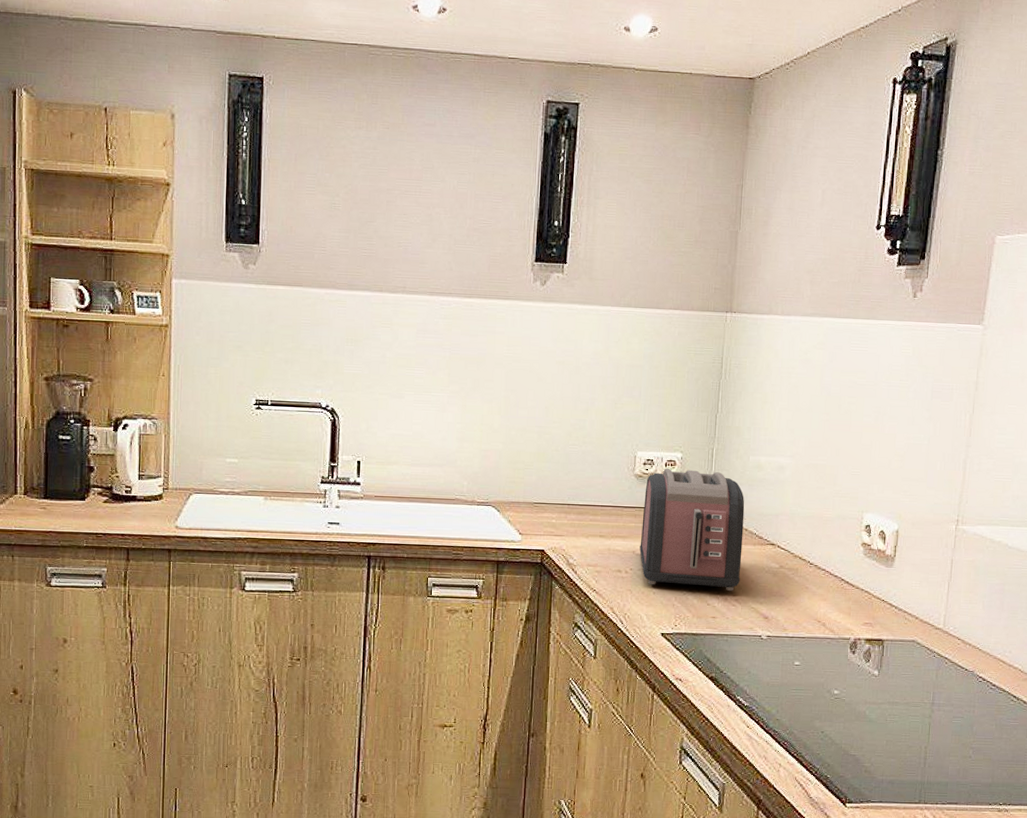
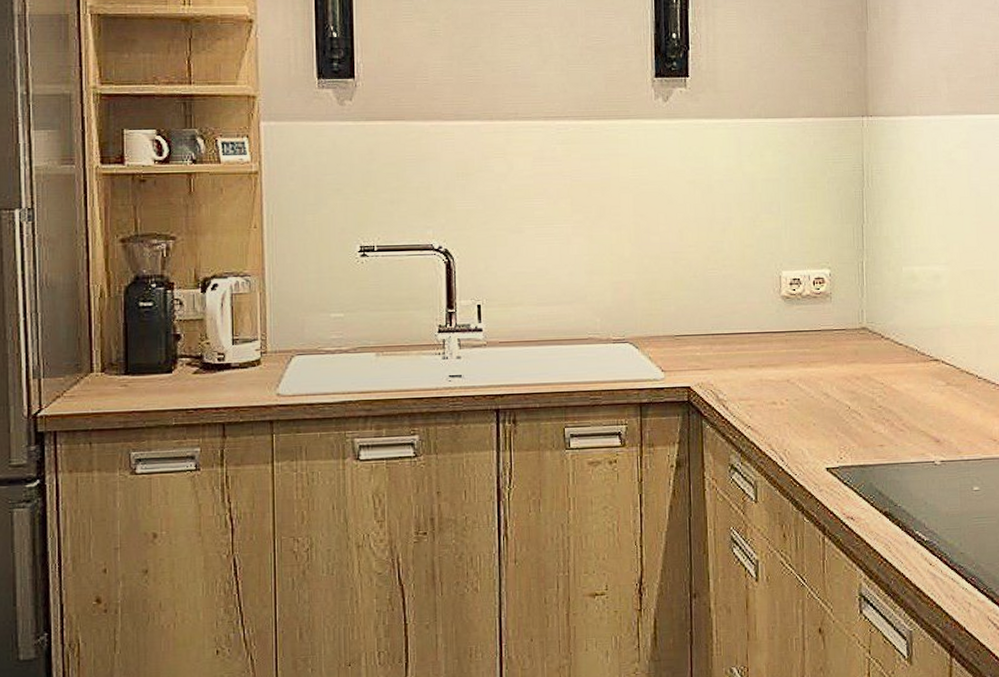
toaster: present [639,469,745,591] -> none [794,286,906,416]

